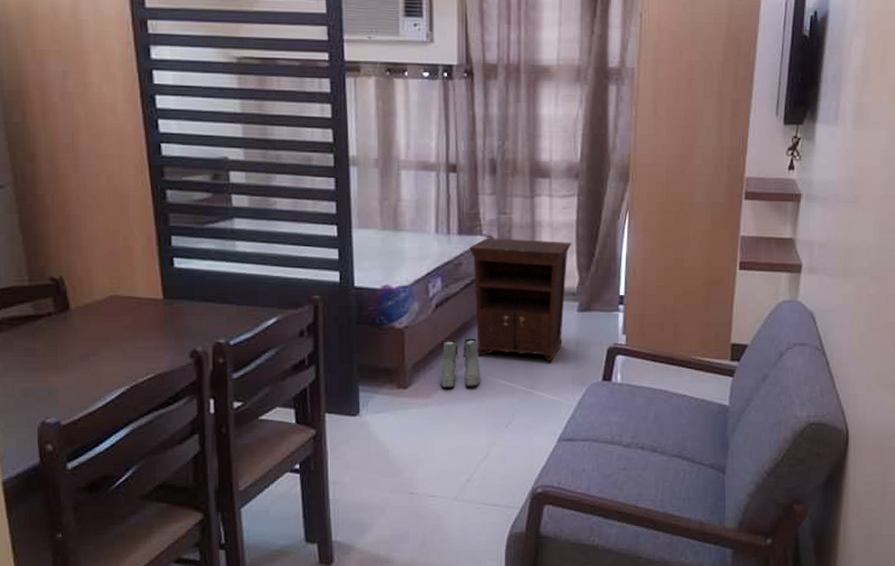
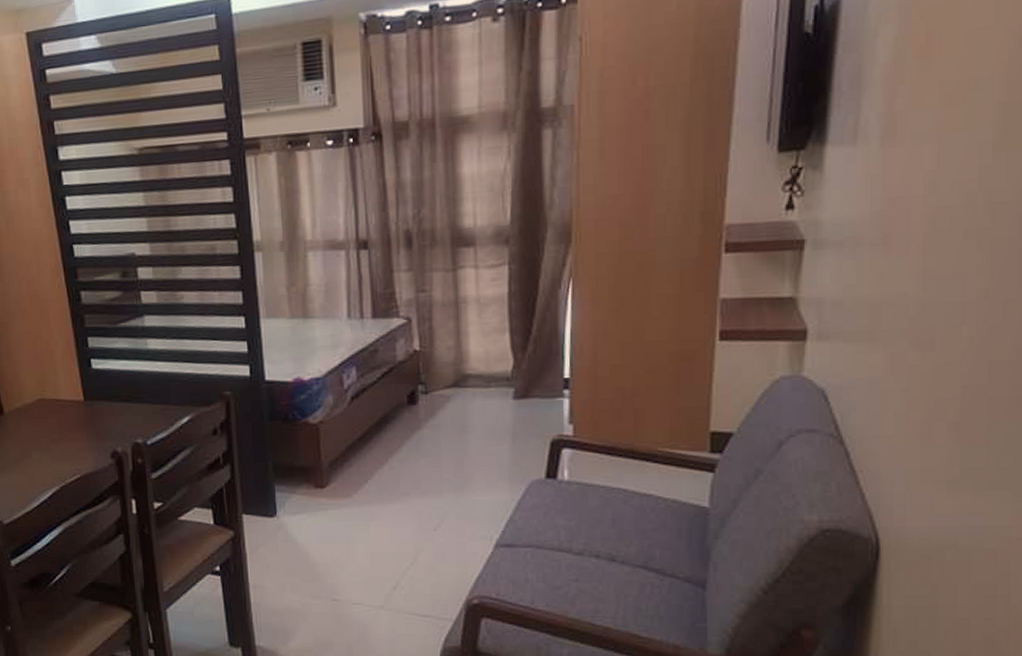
boots: present [440,338,480,389] -> none [359,432,404,488]
nightstand: present [469,238,572,362] -> none [385,319,504,458]

